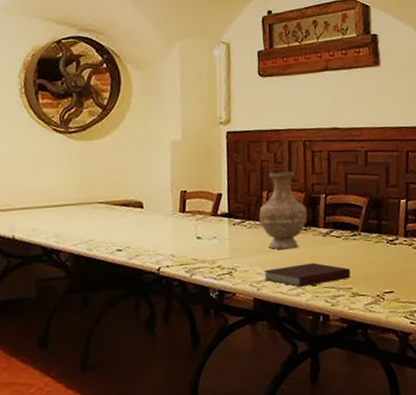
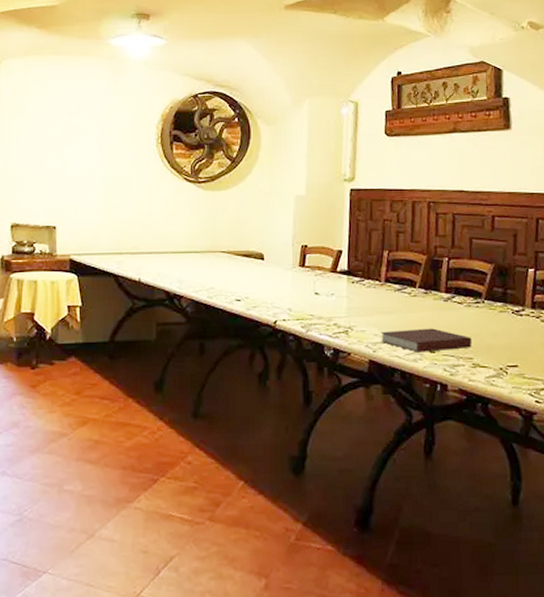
vase: present [259,171,307,250] -> none [378,232,428,312]

